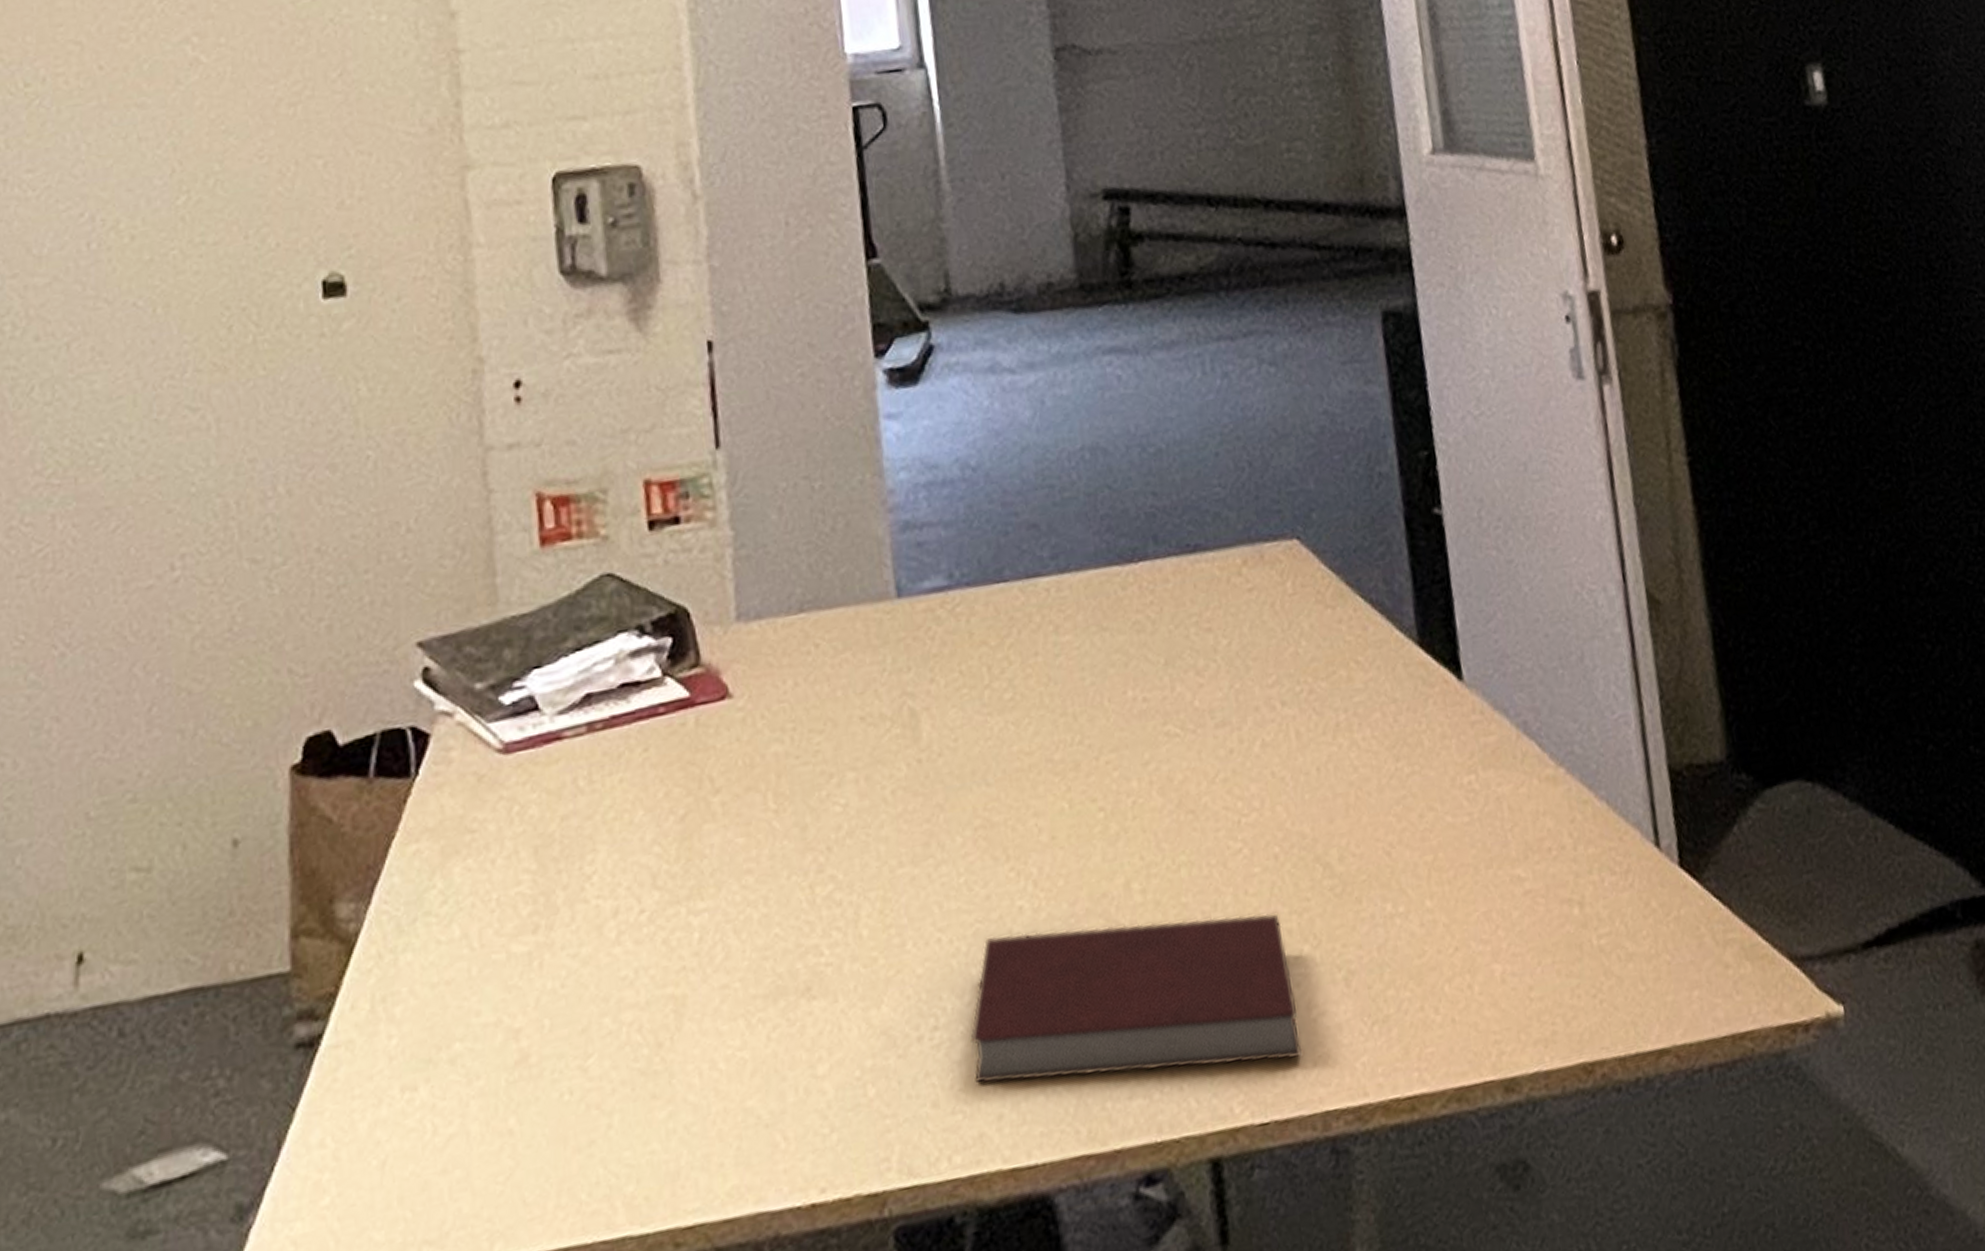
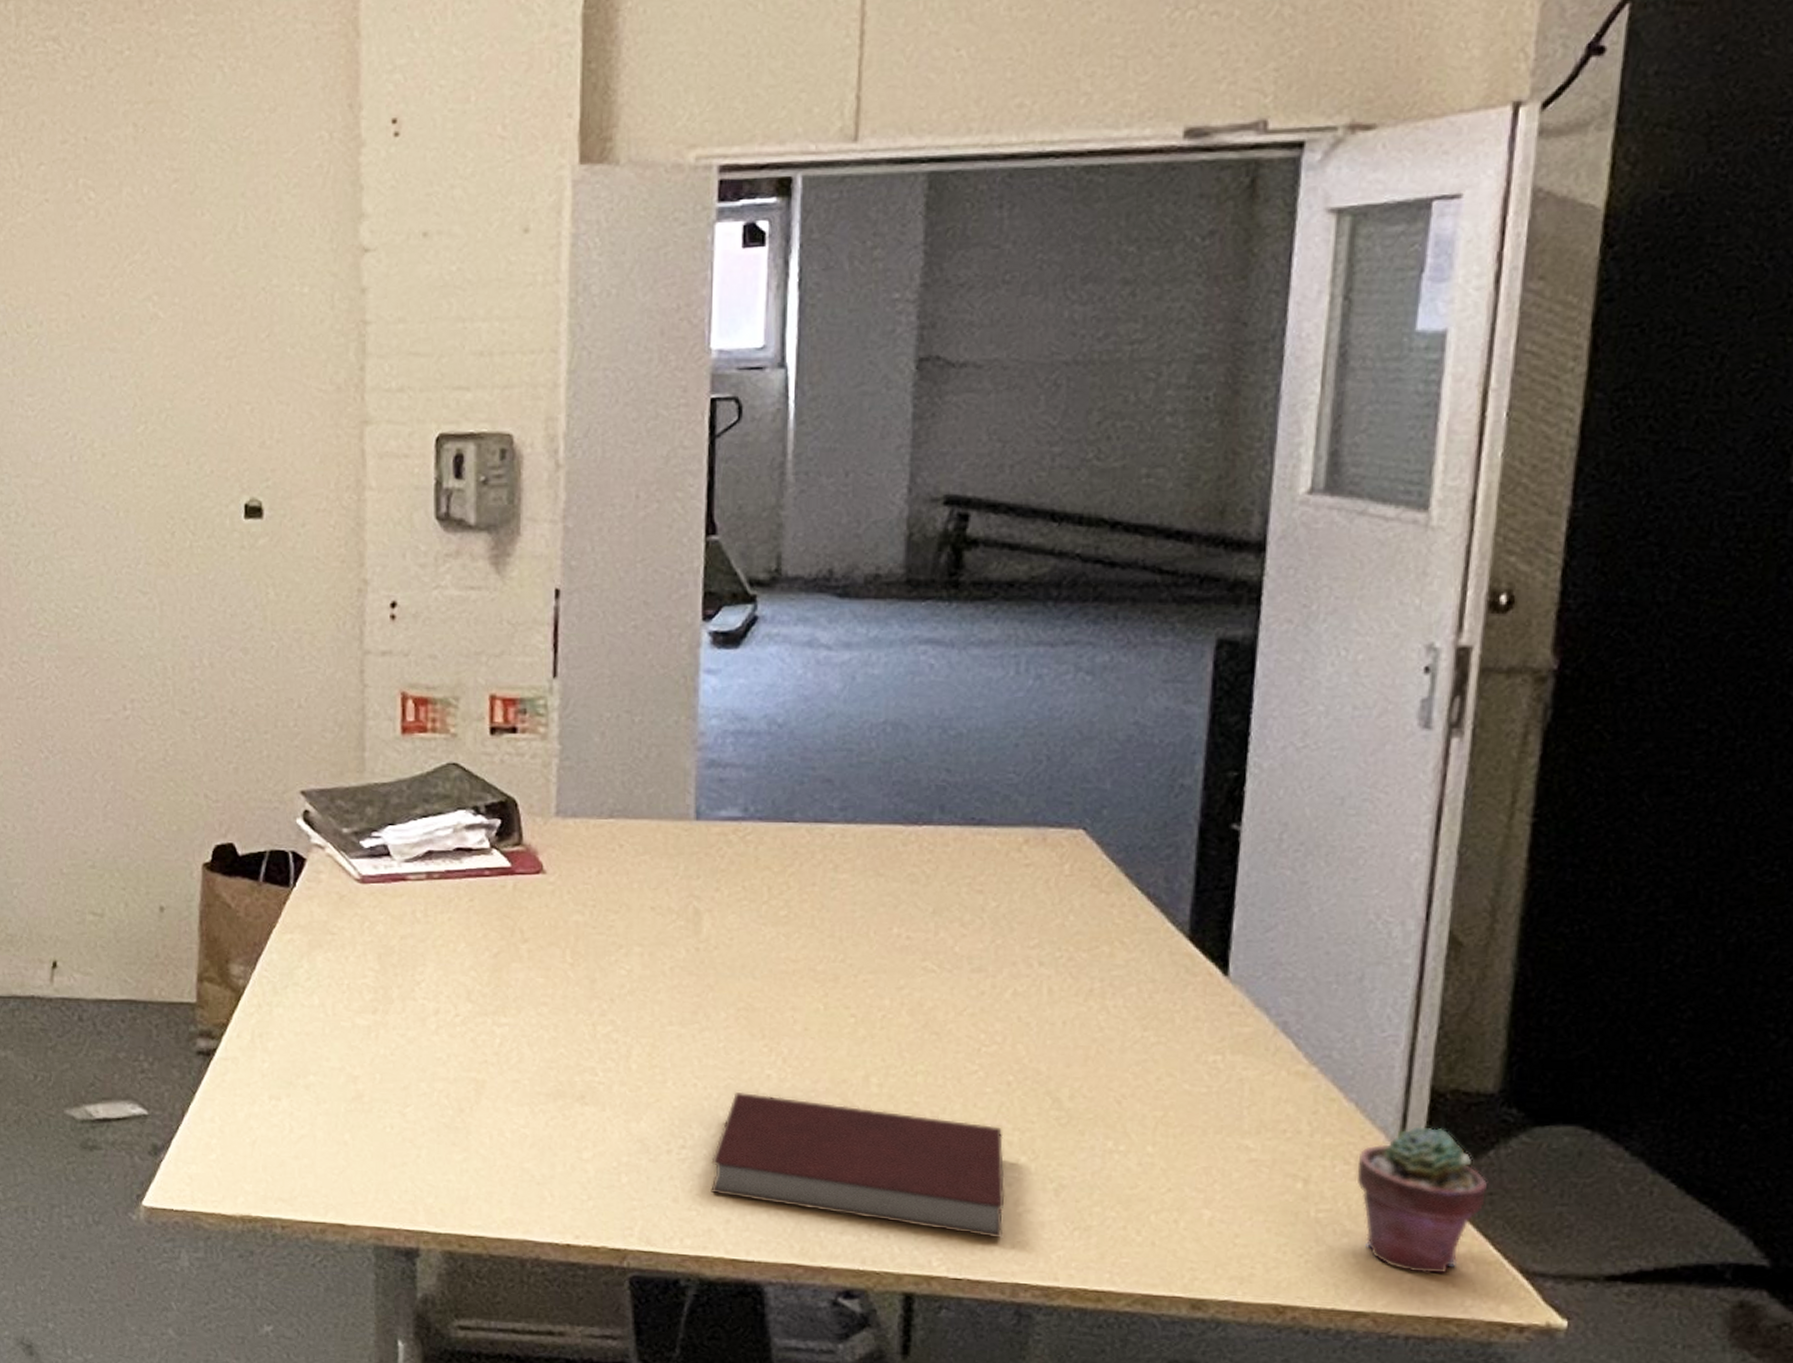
potted succulent: none [1621,811,1743,988] -> present [1357,1126,1489,1274]

